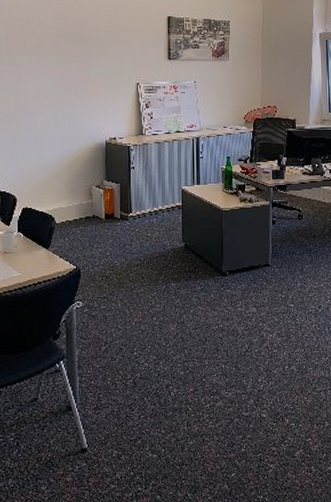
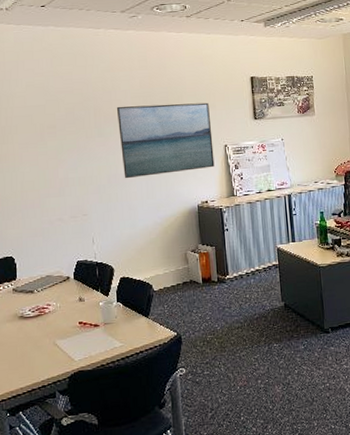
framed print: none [29,35,125,110] -> present [116,102,215,179]

